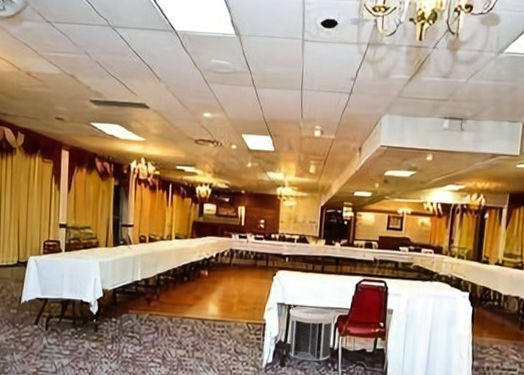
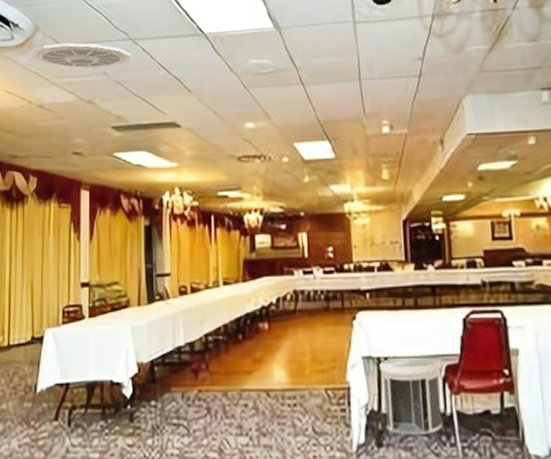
ceiling vent: none [20,19,110,48] -> present [30,42,131,68]

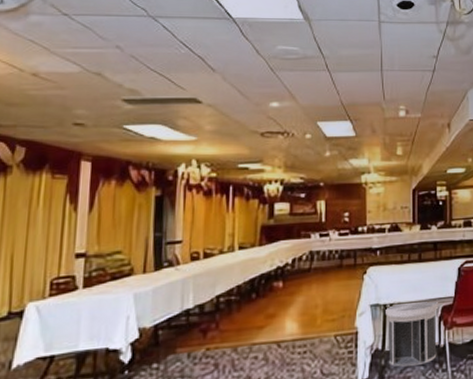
ceiling vent: present [30,42,131,68] -> none [25,12,150,40]

